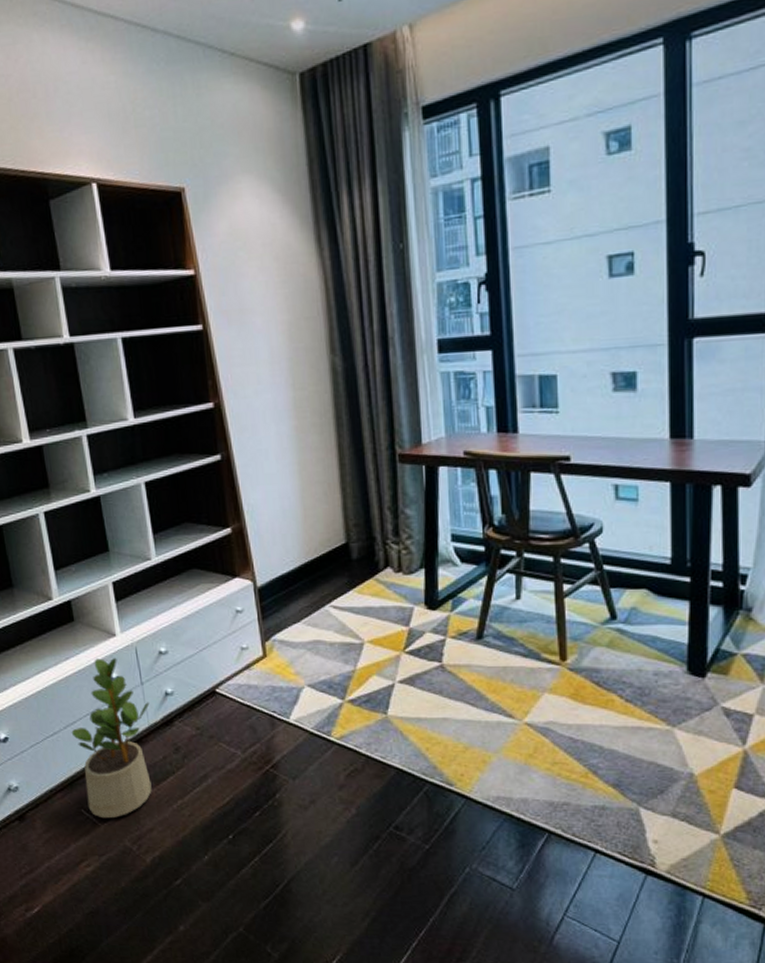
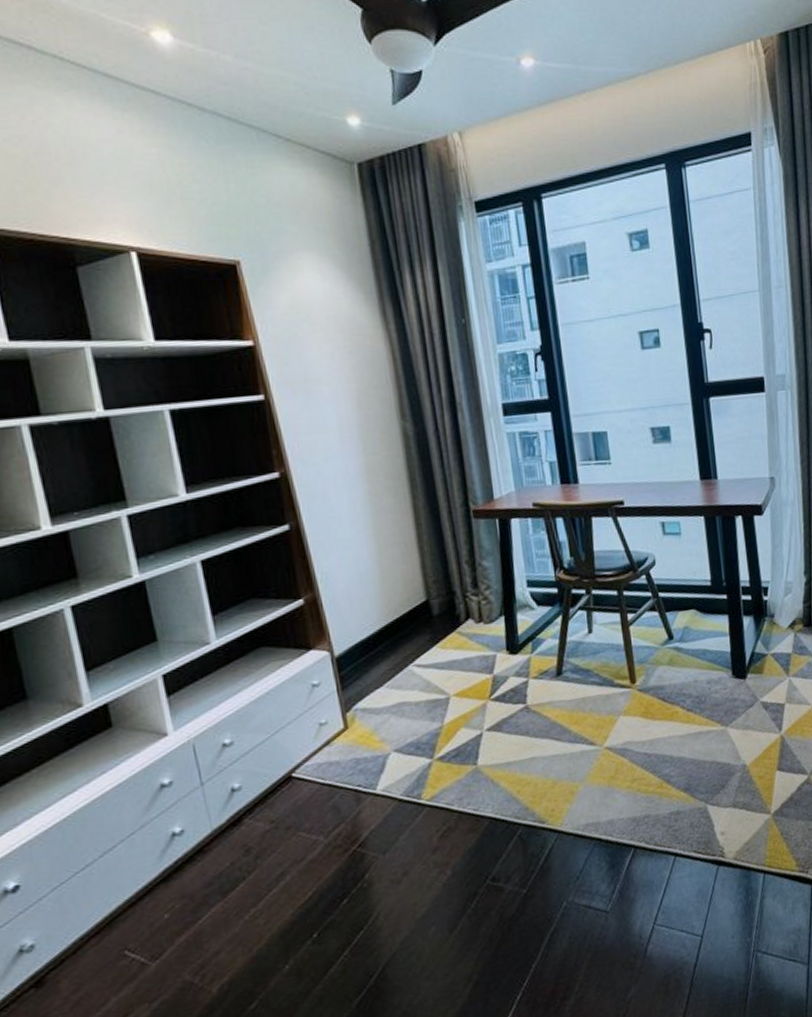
potted plant: present [71,658,152,819] -> none [109,761,218,956]

